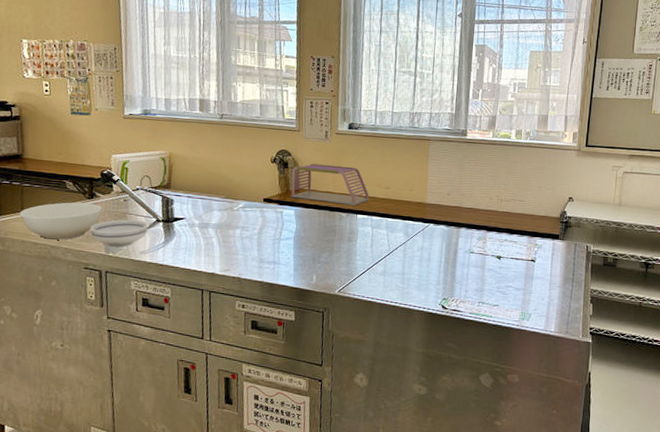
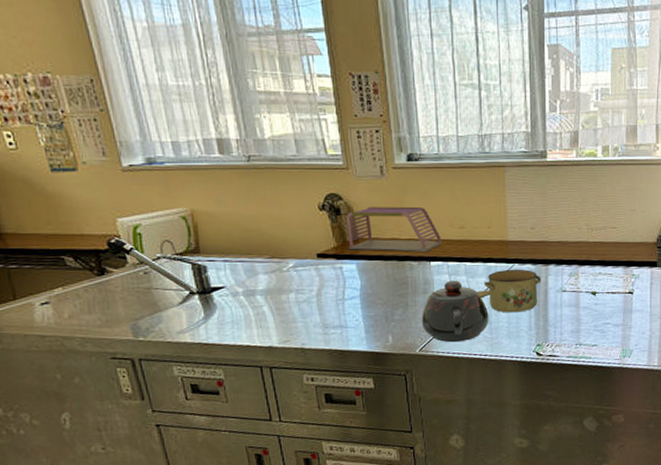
bowl: present [19,202,102,240] -> none [12,281,119,330]
bowl: present [90,219,149,248] -> none [109,295,182,330]
teapot: none [343,233,403,288] -> present [421,280,489,343]
cooking pot: none [394,228,453,268] -> present [477,269,542,313]

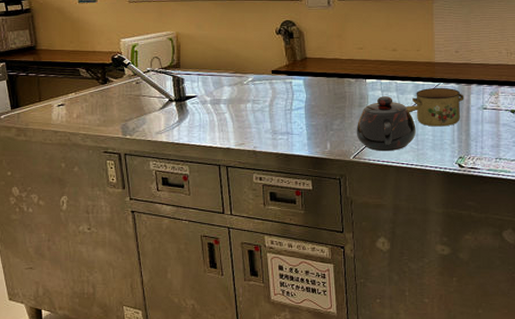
dish rack: present [345,206,443,253] -> none [297,32,377,71]

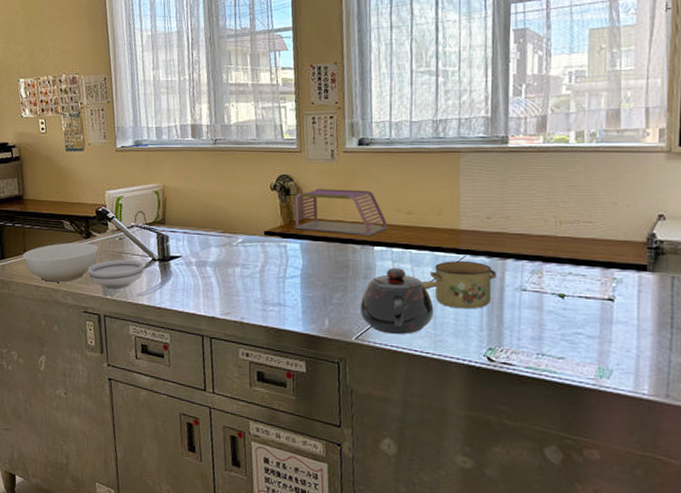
bowl: none [38,89,116,126] -> present [22,242,99,283]
bowl: none [107,101,162,130] -> present [88,259,145,290]
dish rack: none [297,32,377,71] -> present [294,188,388,237]

